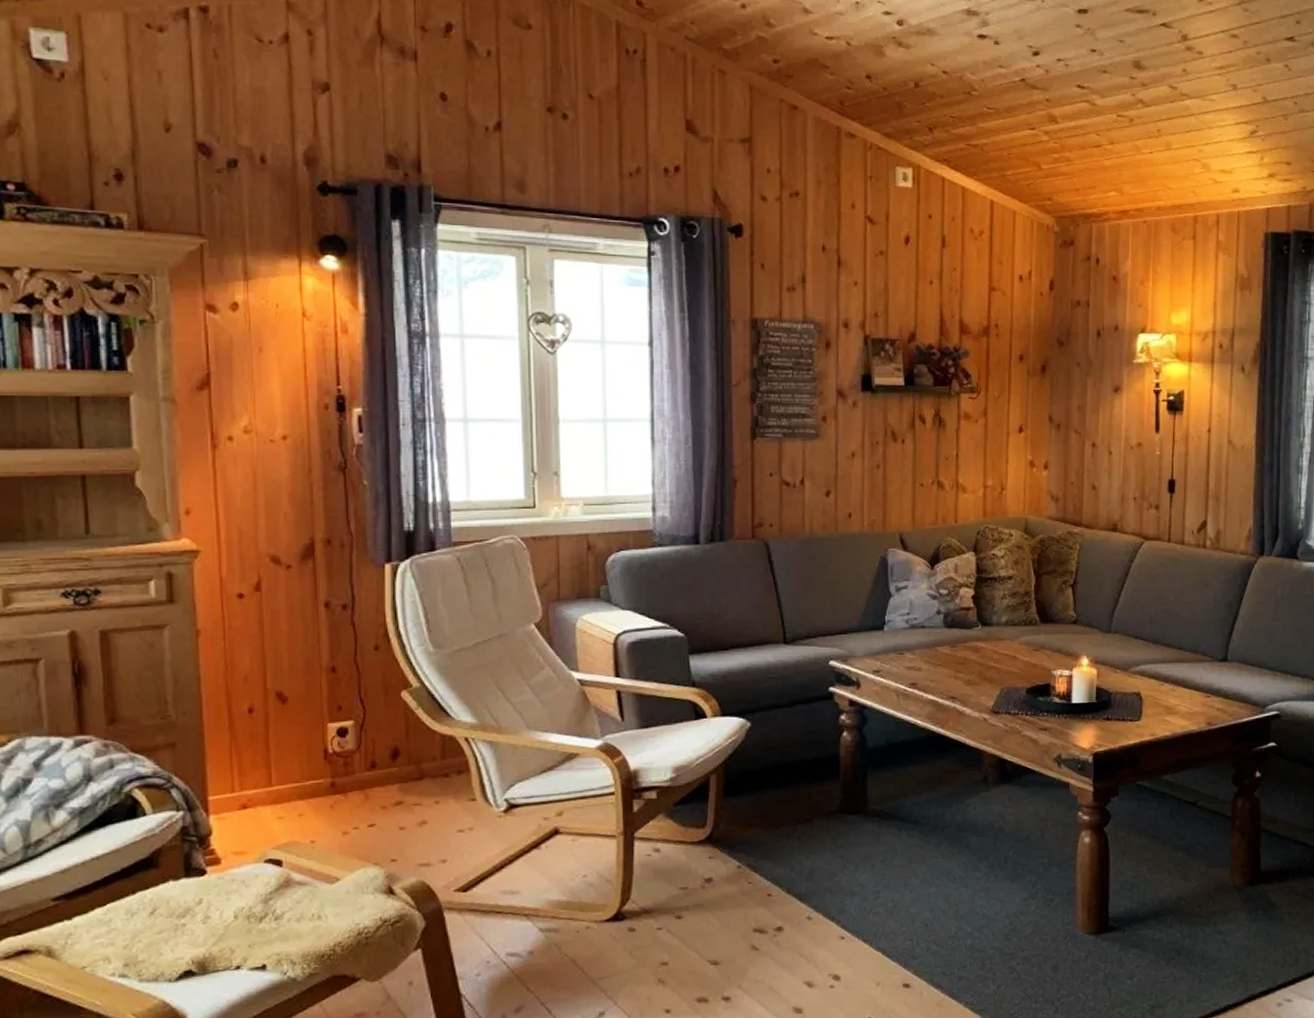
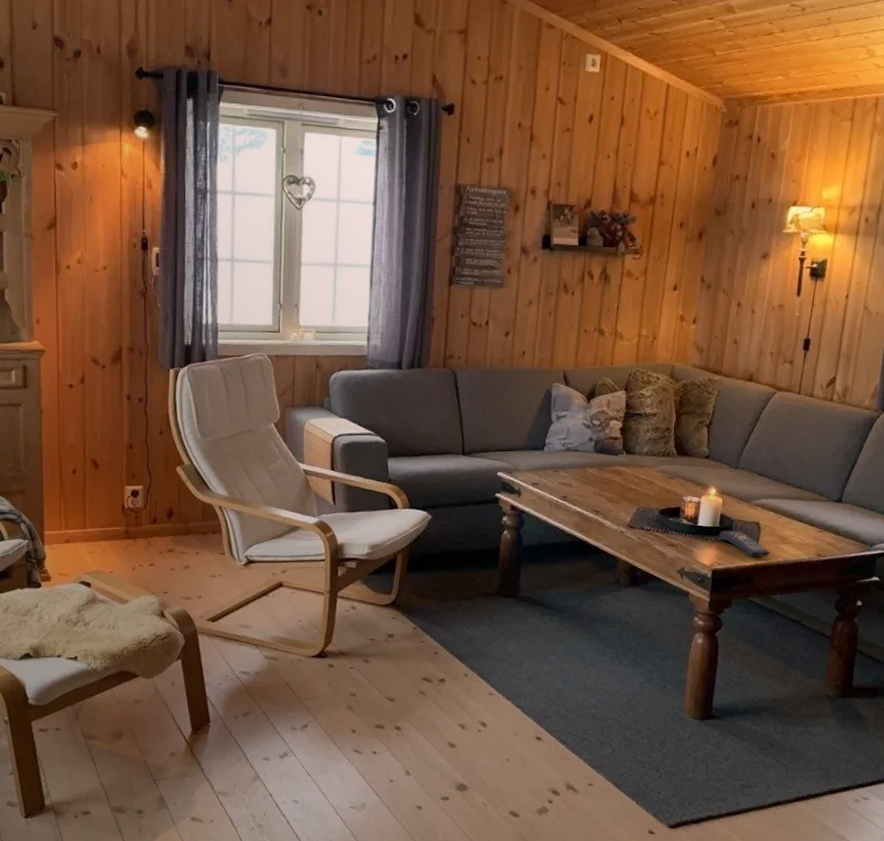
remote control: none [1096,704,1156,734] -> present [718,530,770,558]

